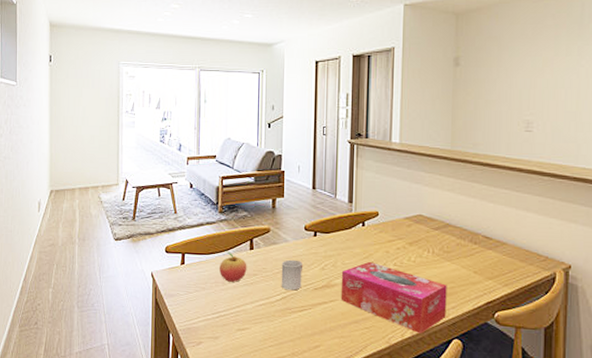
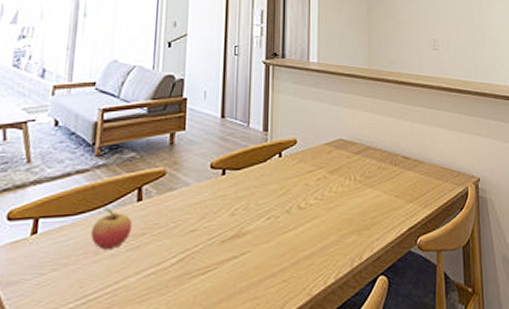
cup: present [281,259,302,291] -> none [178,207,207,249]
tissue box: present [340,261,447,334] -> none [254,198,371,277]

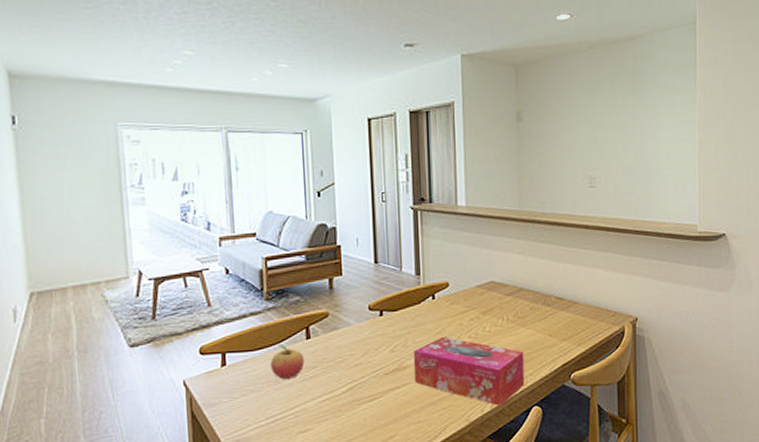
tissue box: none [254,198,371,277] -> present [413,336,525,406]

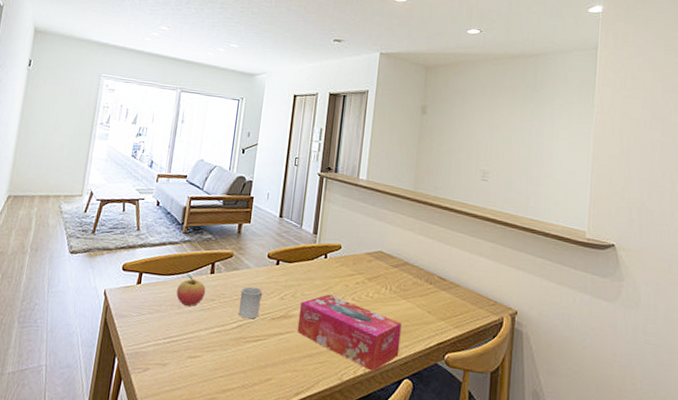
cup: none [345,344,370,380] -> present [238,286,262,319]

